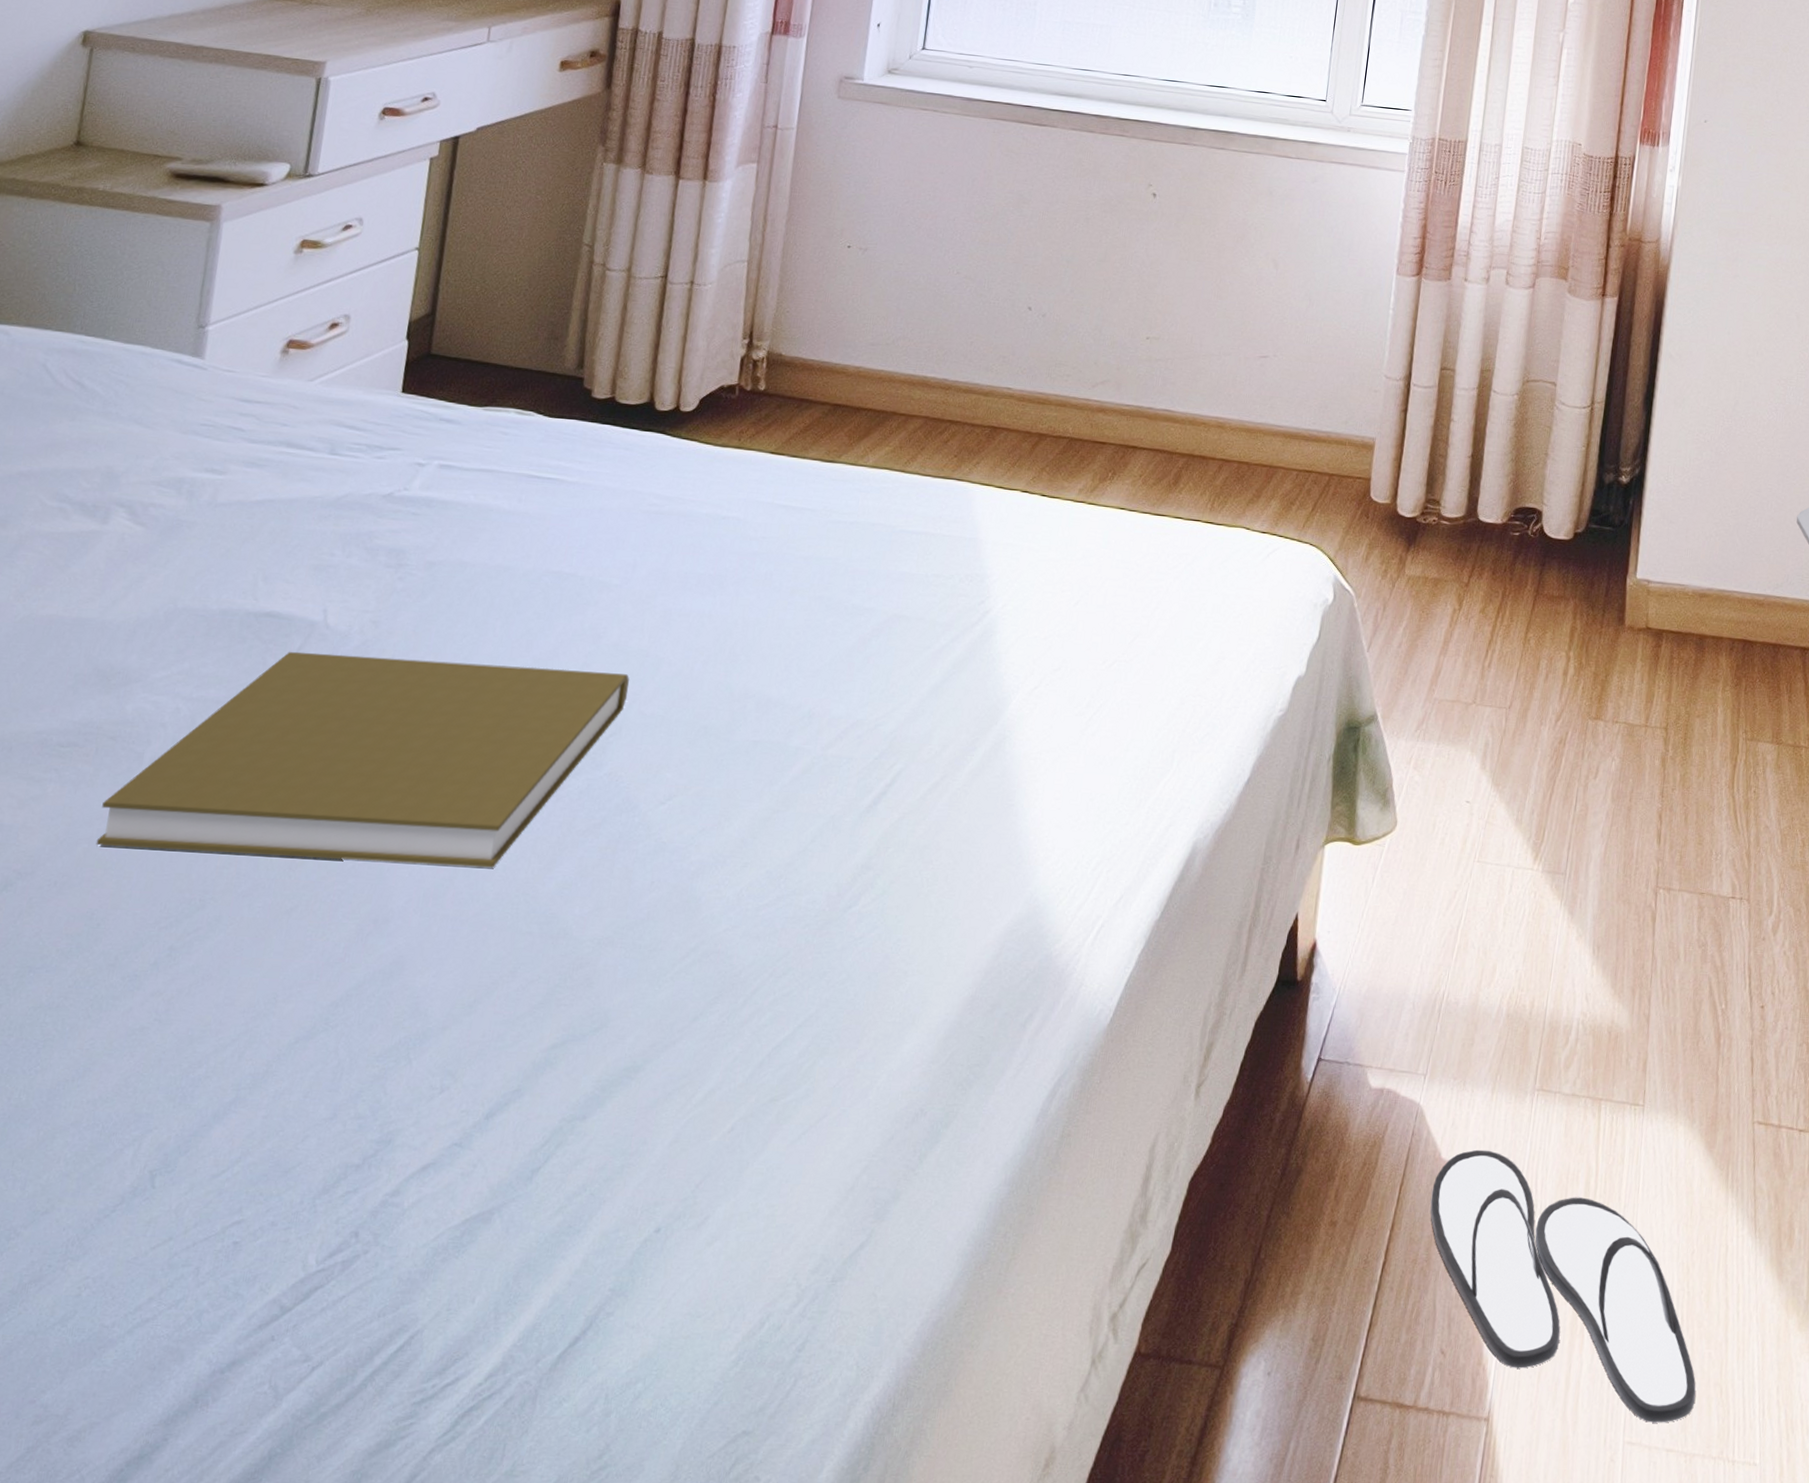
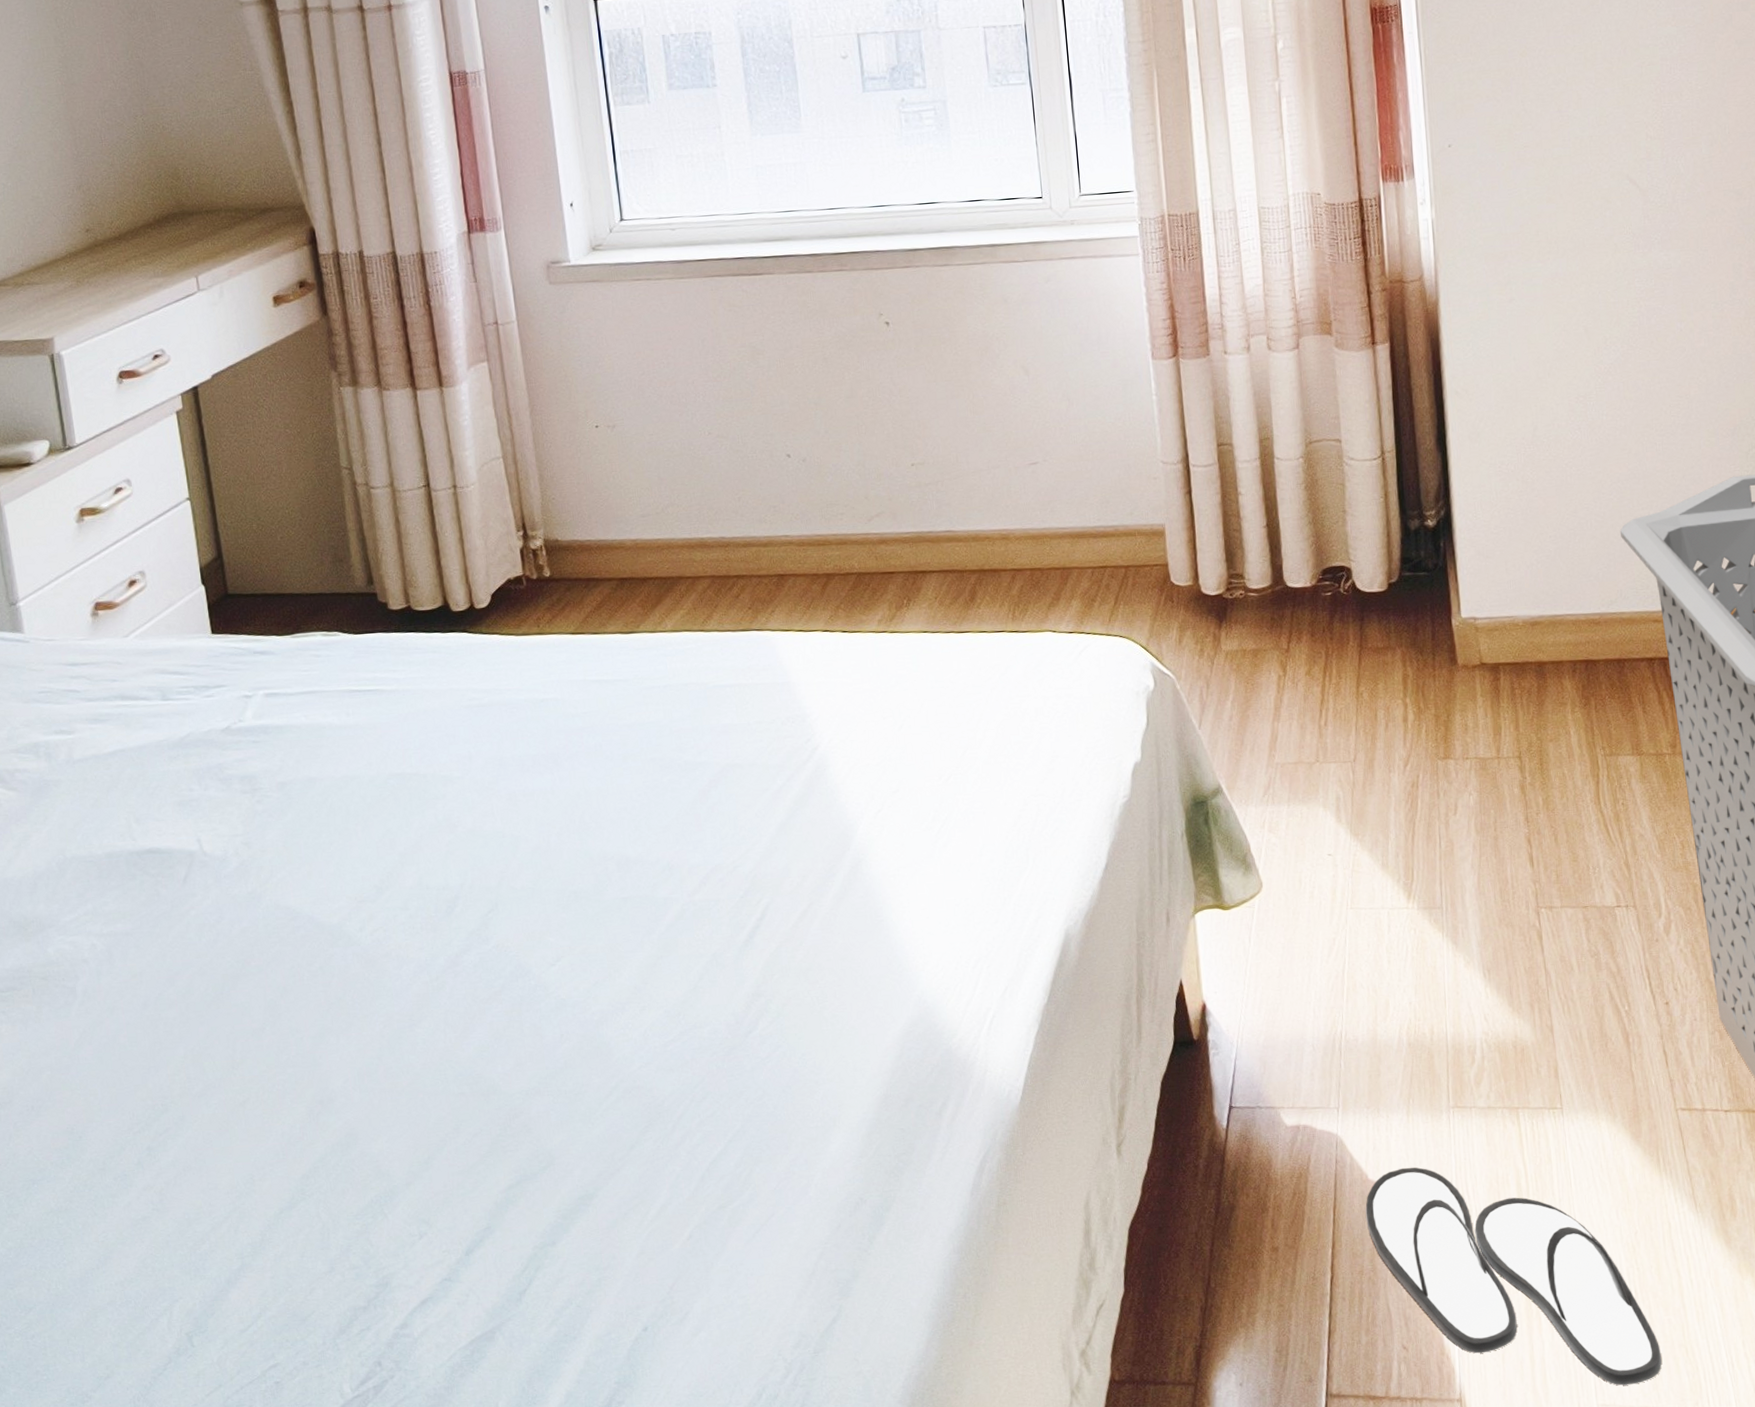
book: present [96,651,630,868] -> none [52,856,496,1071]

